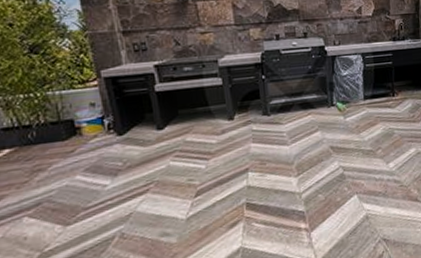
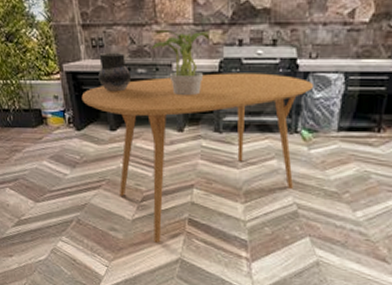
dining table: none [123,60,340,238] -> present [81,73,313,243]
ceramic jug: none [142,53,178,92] -> present [98,52,132,92]
potted plant: none [197,29,258,88] -> present [152,30,219,96]

